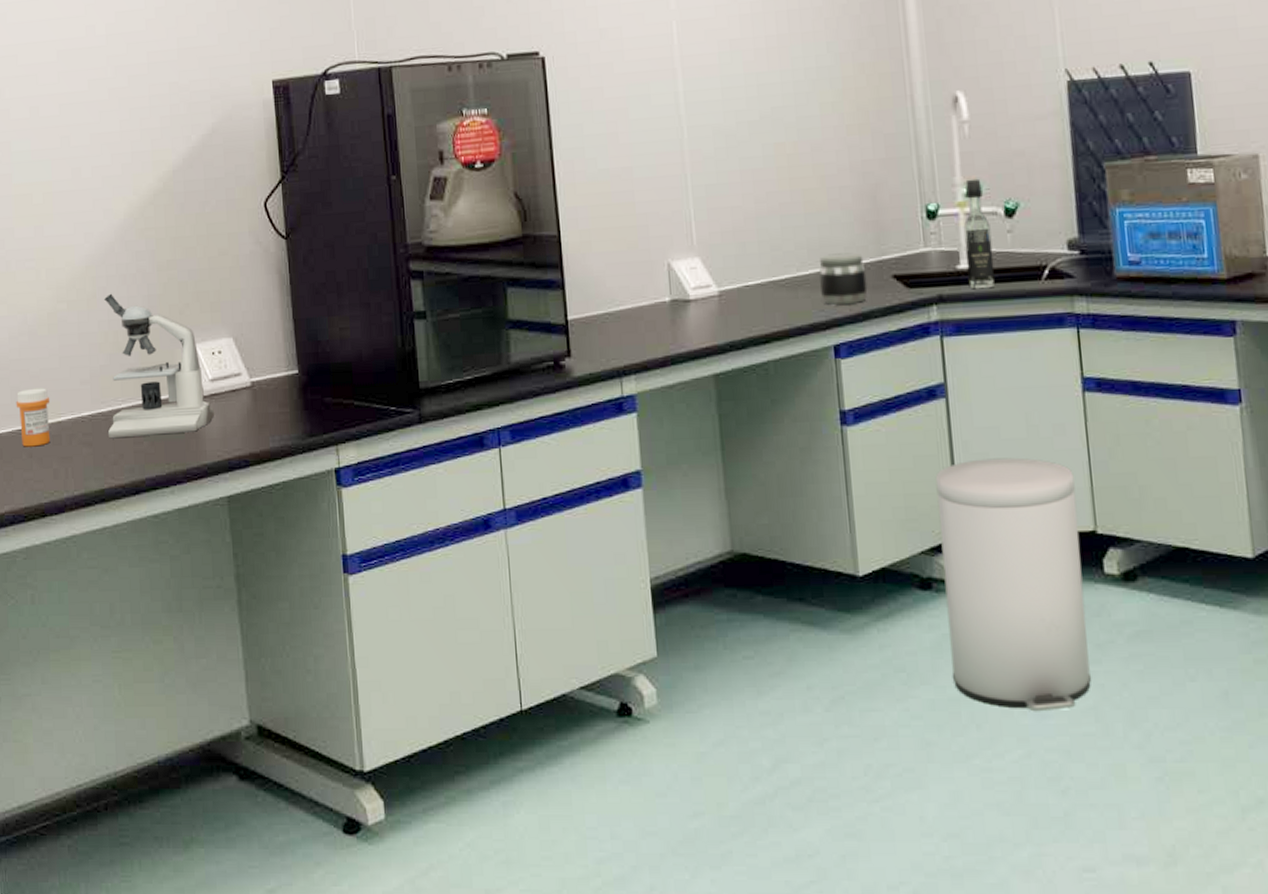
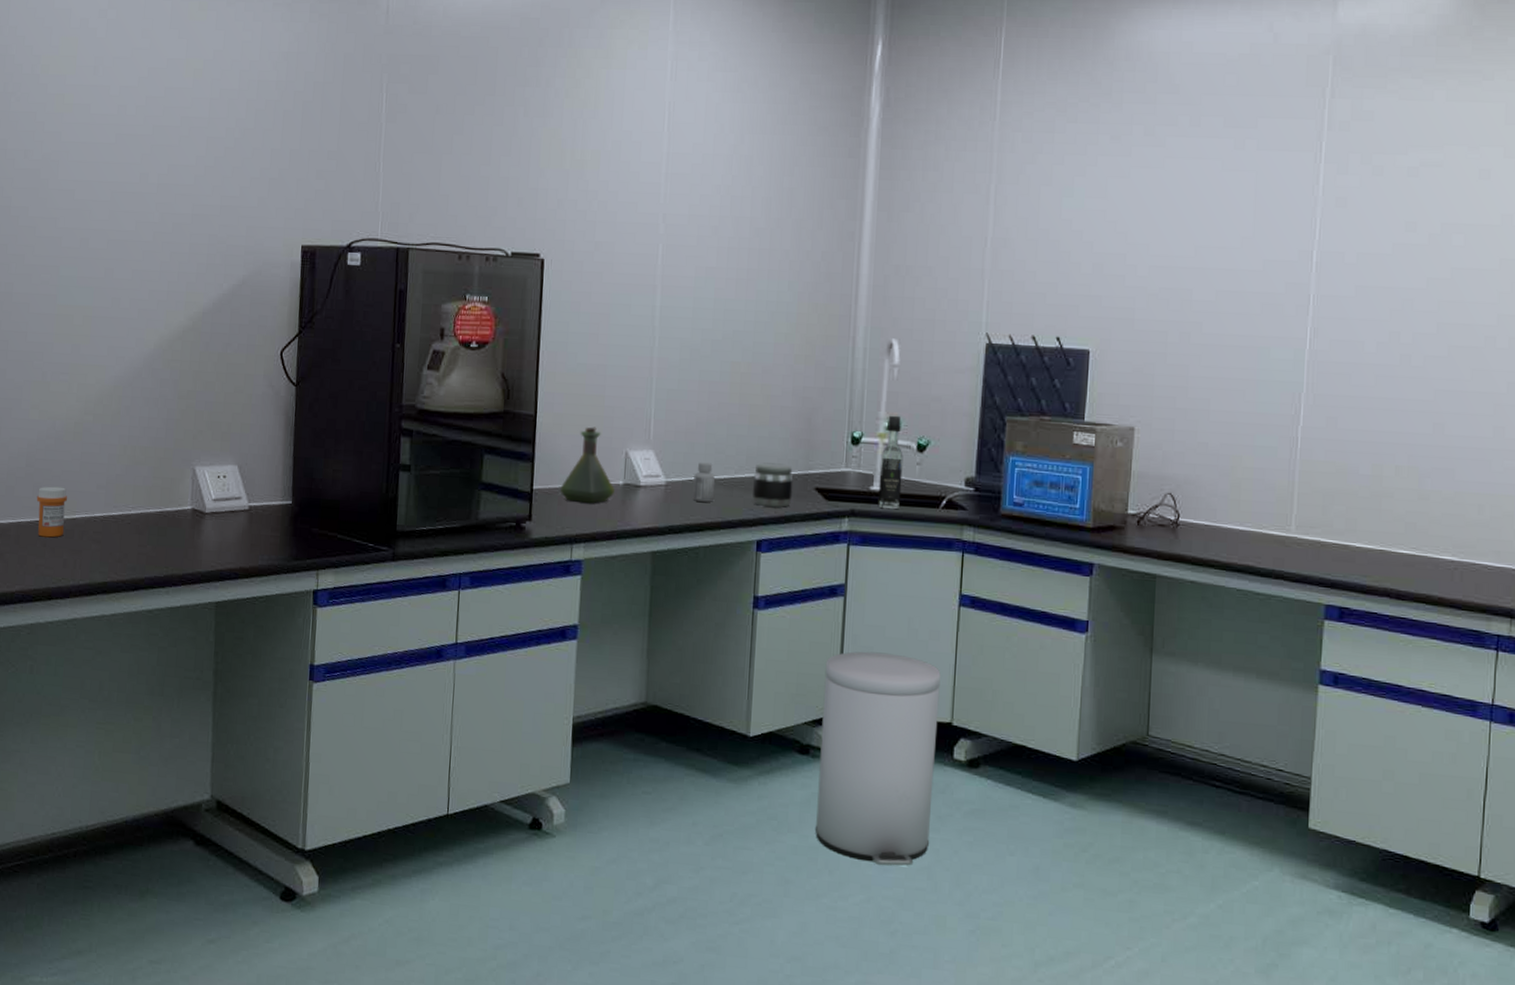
microscope: present [104,293,214,439] -> none [116,412,213,543]
flask: none [598,239,661,328] -> present [560,427,614,504]
medicine bottle: none [750,263,778,309] -> present [692,462,716,502]

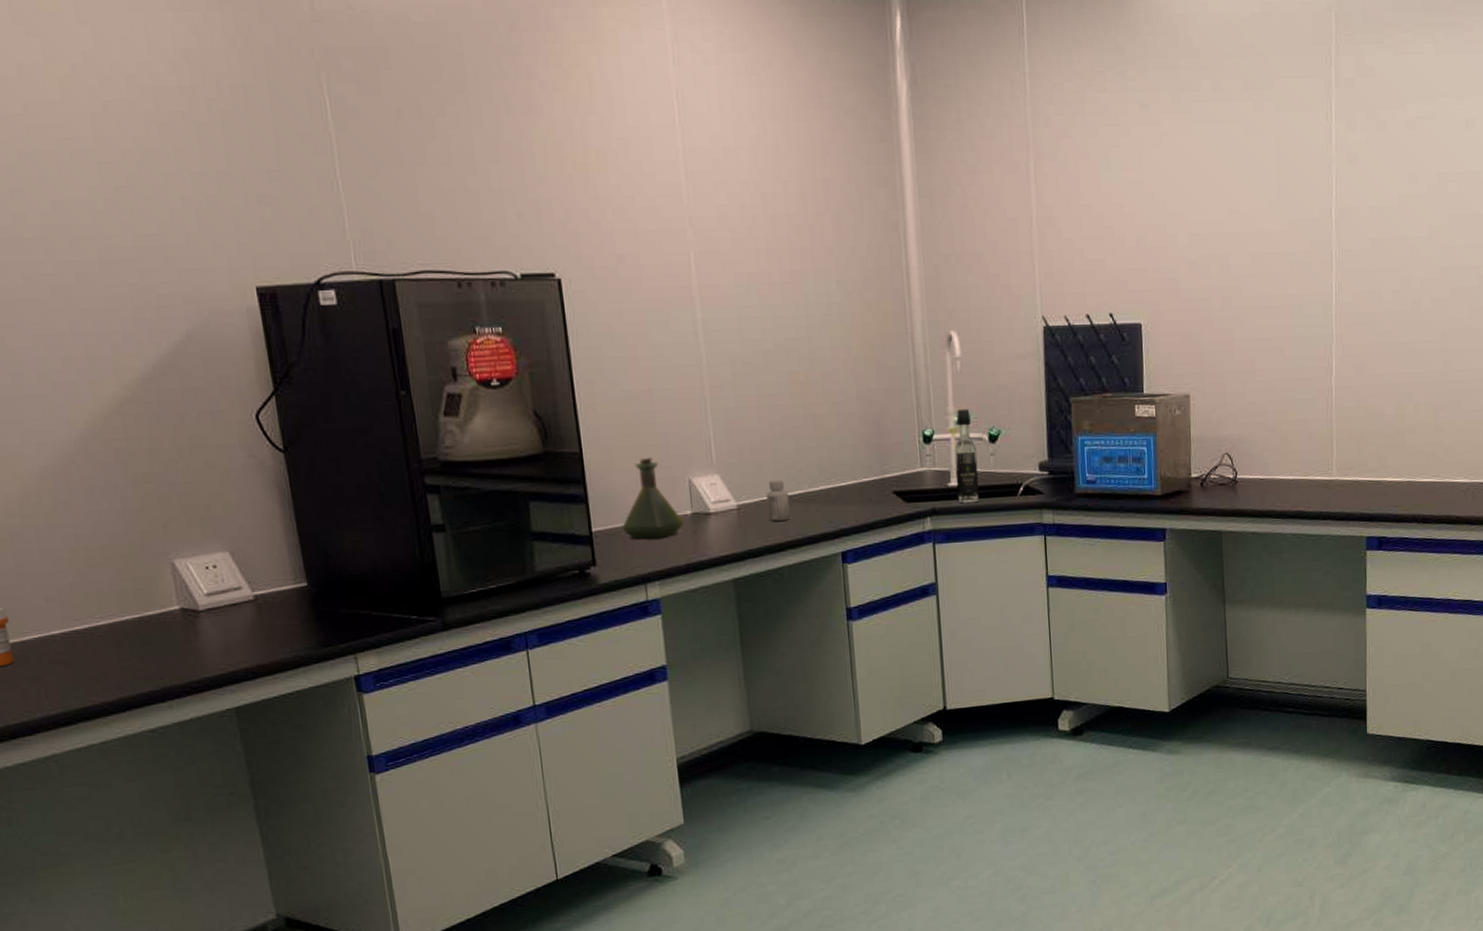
jar: present [752,462,793,508] -> none [828,471,872,517]
pedal bin: present [814,651,941,866] -> none [926,642,1046,841]

